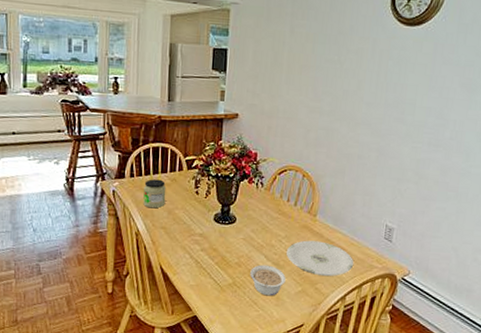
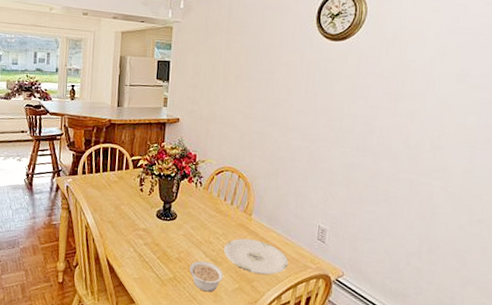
jar: present [143,179,166,209] -> none [93,176,114,204]

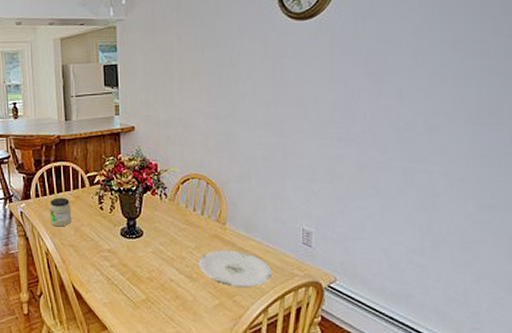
jar: none [93,176,114,204] -> present [50,198,72,227]
legume: present [189,260,223,292] -> none [163,278,201,311]

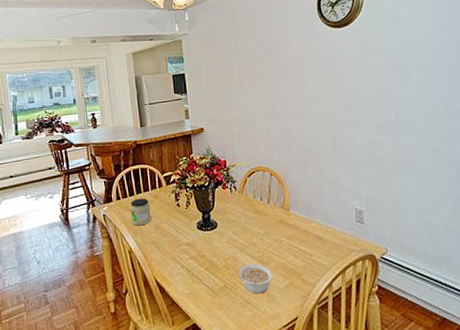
legume: none [163,278,201,311] -> present [238,263,273,294]
plate: present [199,250,273,288] -> none [268,233,334,267]

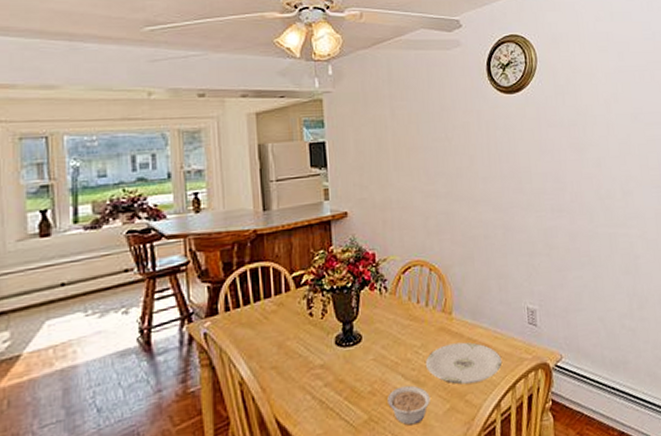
jar: present [130,198,152,226] -> none [244,307,273,347]
plate: none [268,233,334,267] -> present [426,342,503,385]

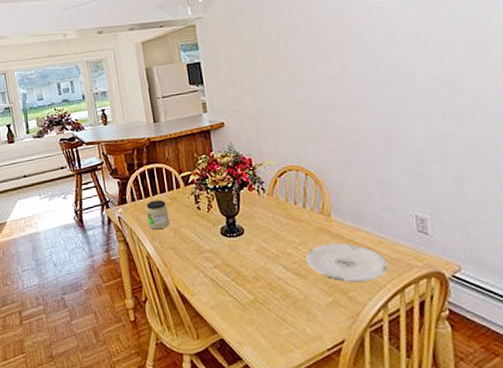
jar: none [244,307,273,347] -> present [146,200,170,230]
legume: present [387,385,430,425] -> none [270,276,312,311]

